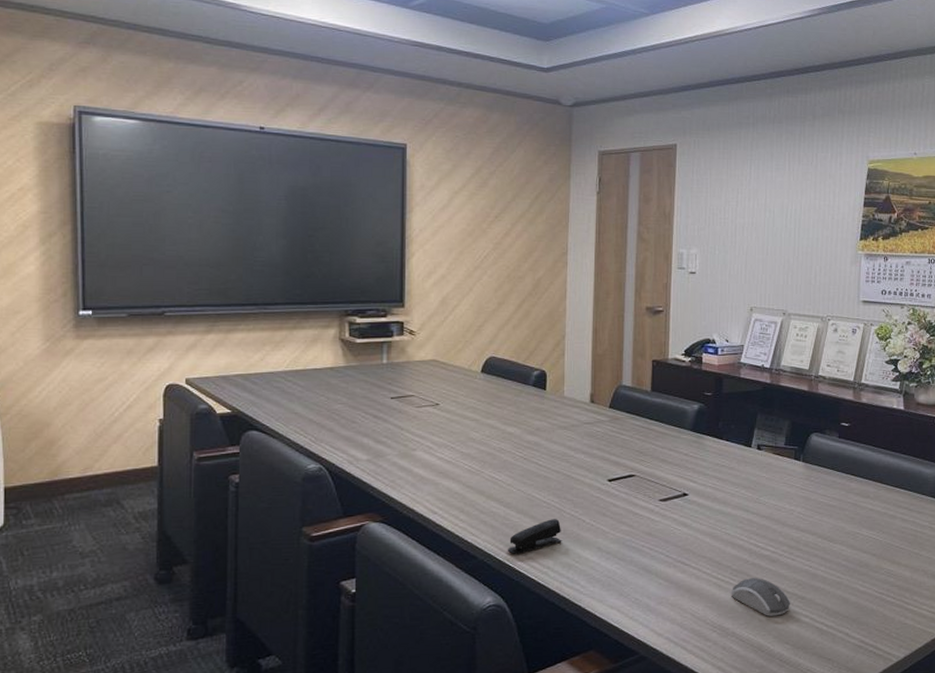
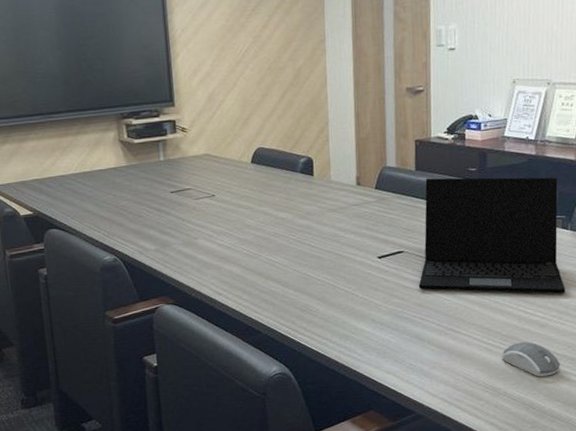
stapler: present [508,519,562,554] -> none [289,295,338,328]
laptop: none [648,400,797,527] -> present [418,177,566,294]

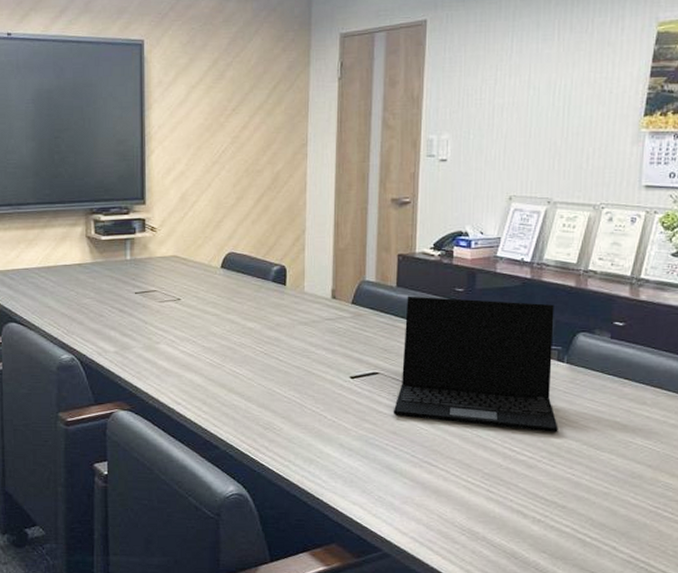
computer mouse: present [502,342,561,377] -> none [483,483,550,524]

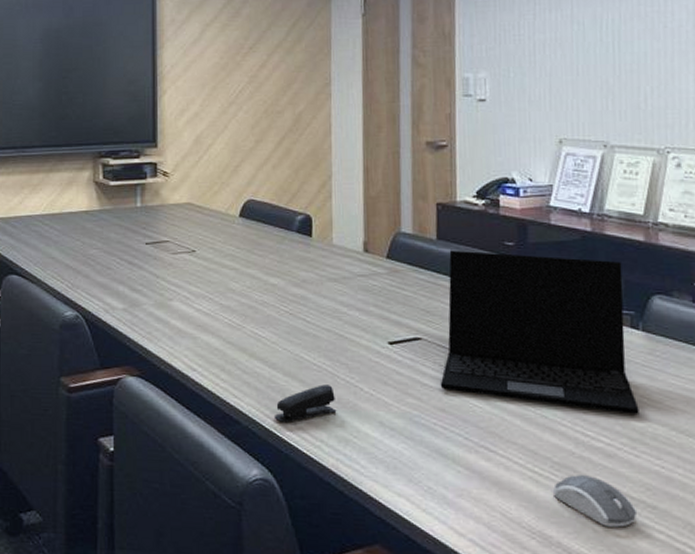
stapler: none [250,414,303,446] -> present [275,384,337,423]
computer mouse: none [483,483,550,524] -> present [553,475,638,528]

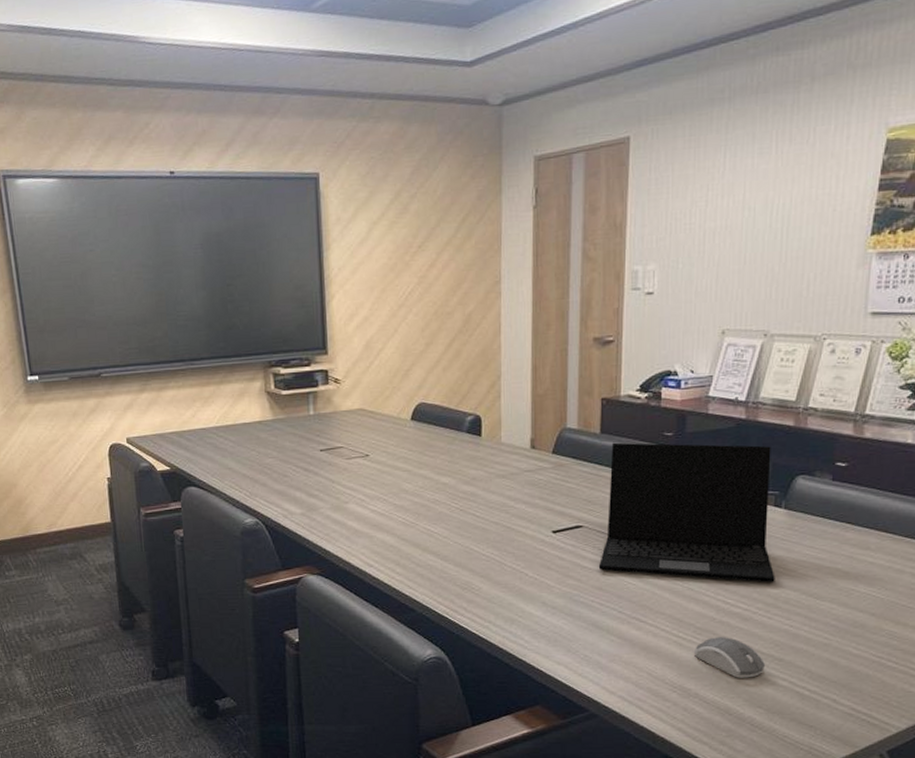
stapler: present [275,384,337,423] -> none [447,572,504,608]

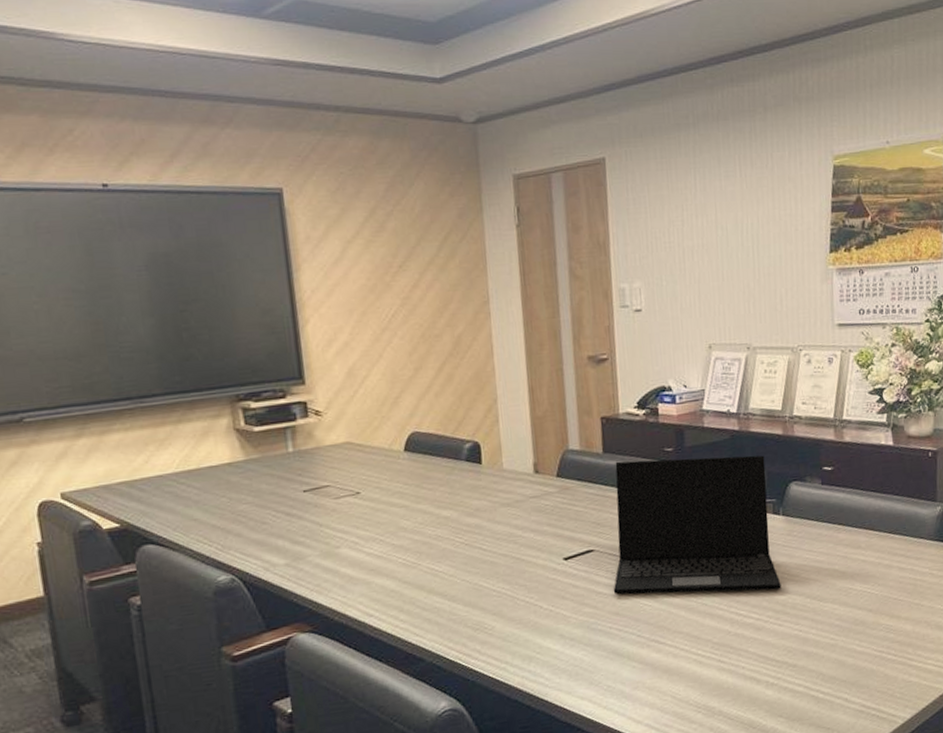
computer mouse: present [695,637,766,678] -> none [714,649,782,690]

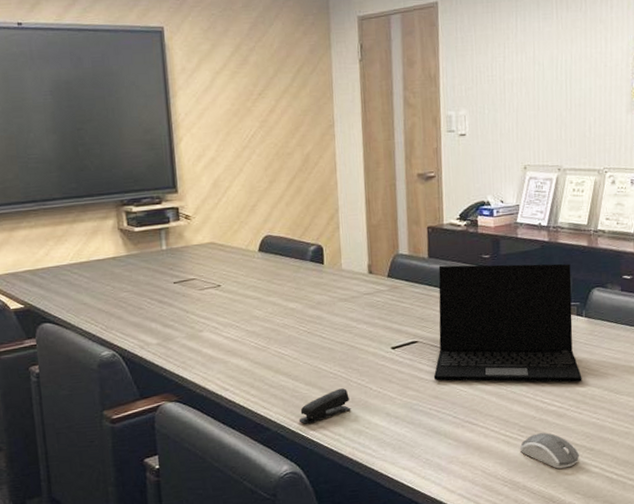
stapler: none [459,608,519,652] -> present [300,388,351,424]
computer mouse: none [714,649,782,690] -> present [520,433,580,469]

